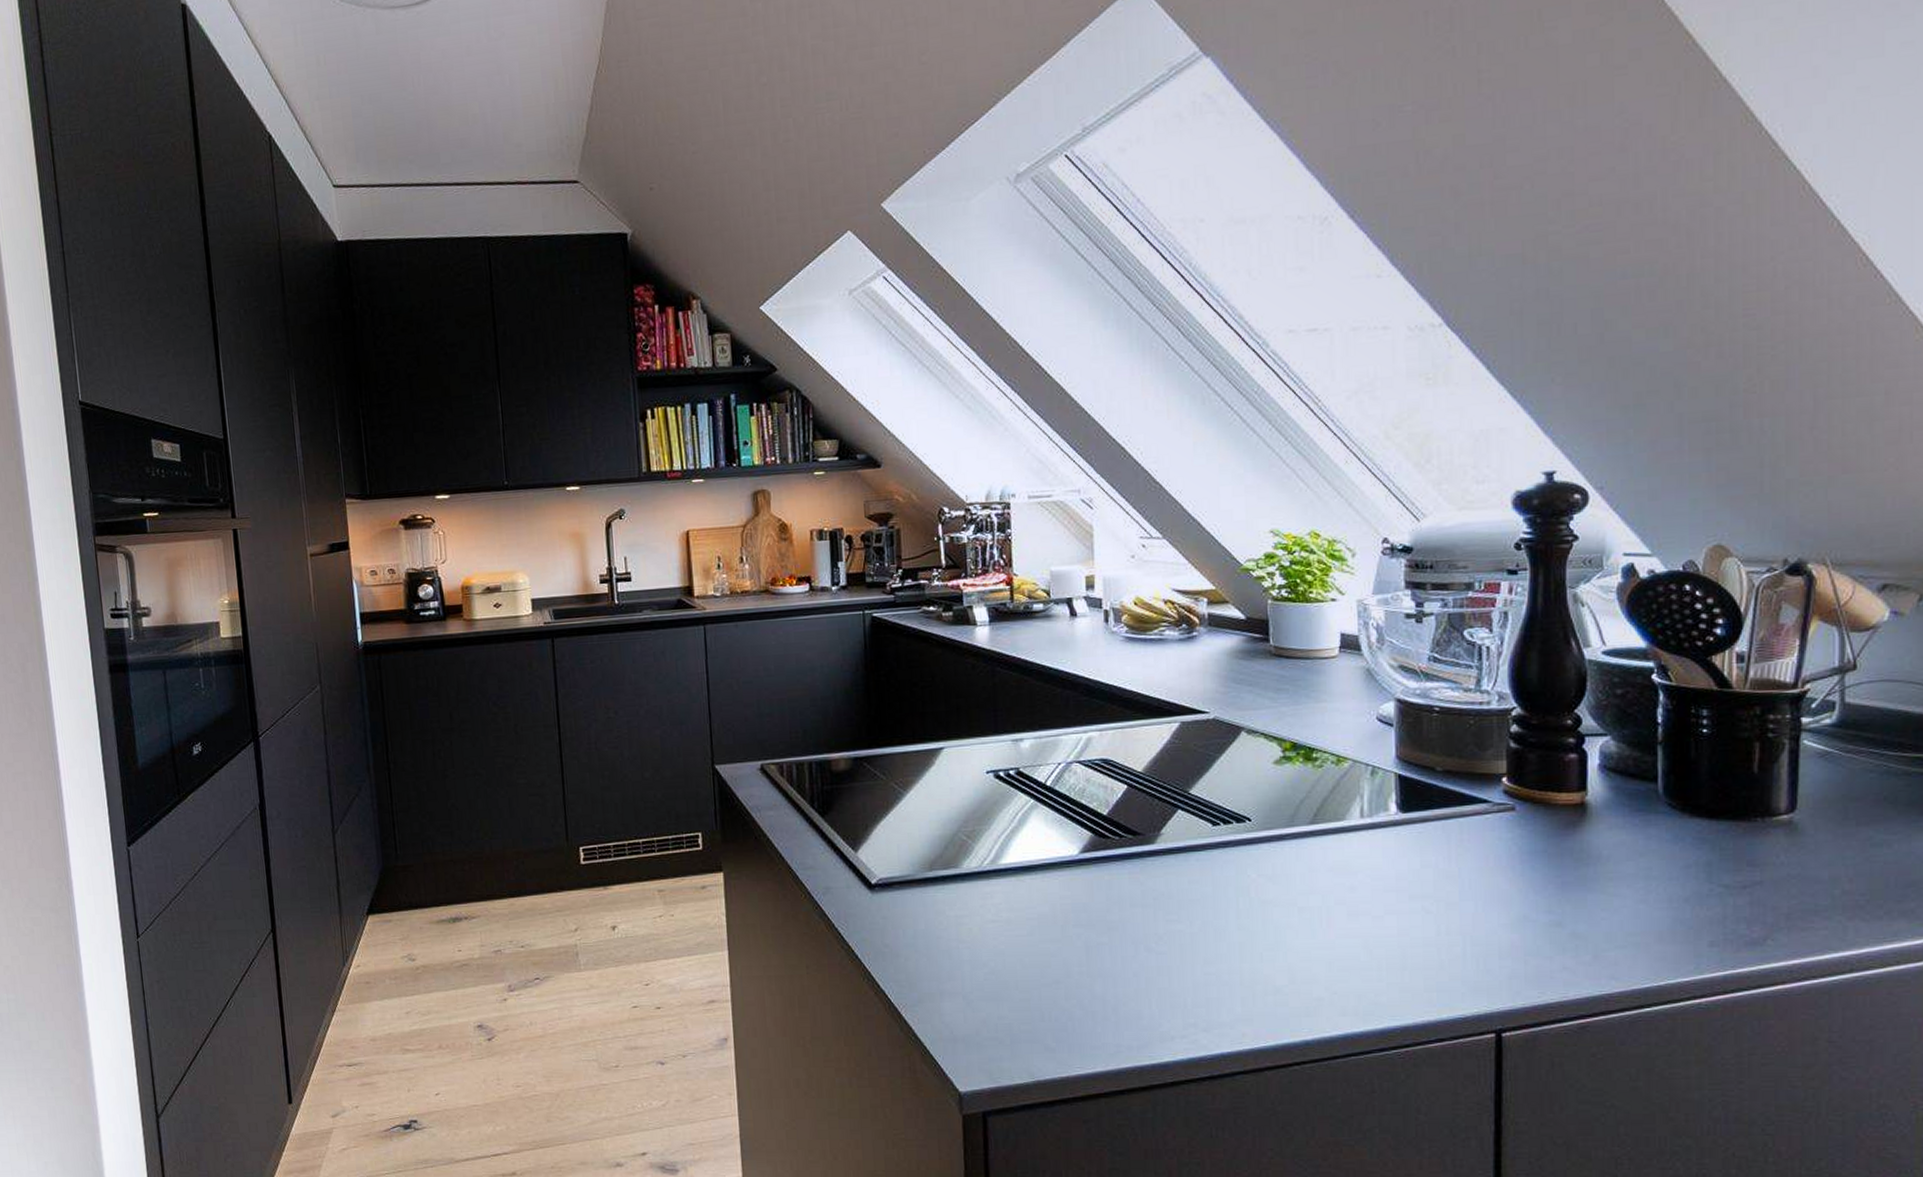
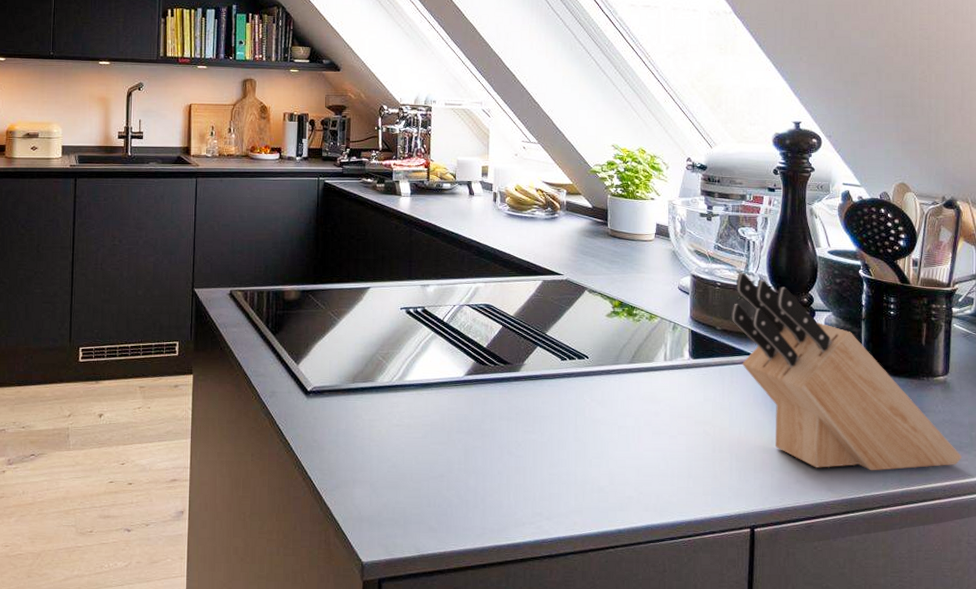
knife block: none [1456,690,1818,950] -> present [731,272,962,471]

